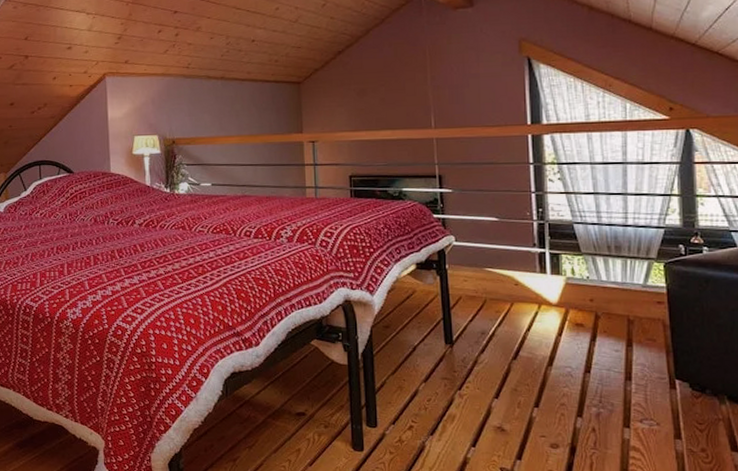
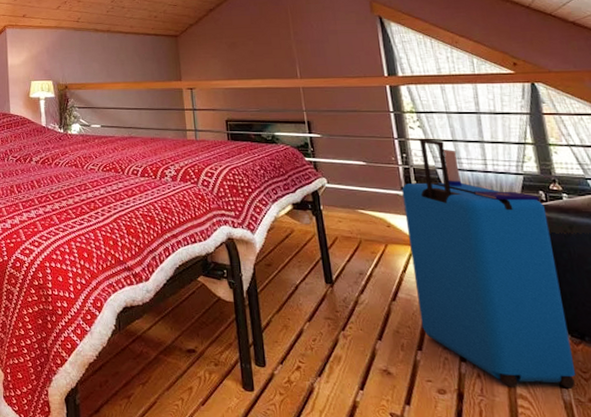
suitcase: none [534,191,692,440] -> present [401,138,577,389]

